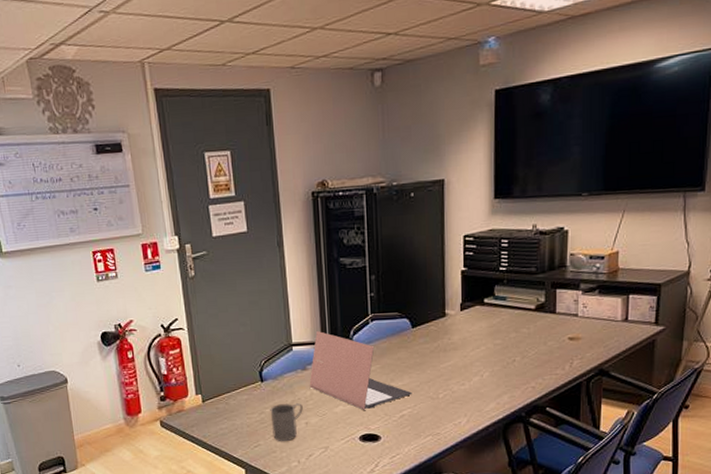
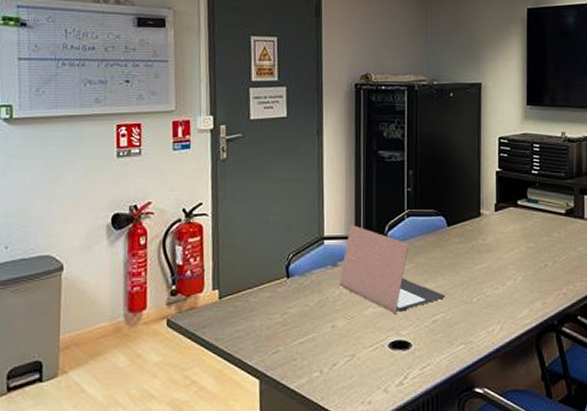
mug: present [270,403,303,441] -> none [293,302,330,347]

